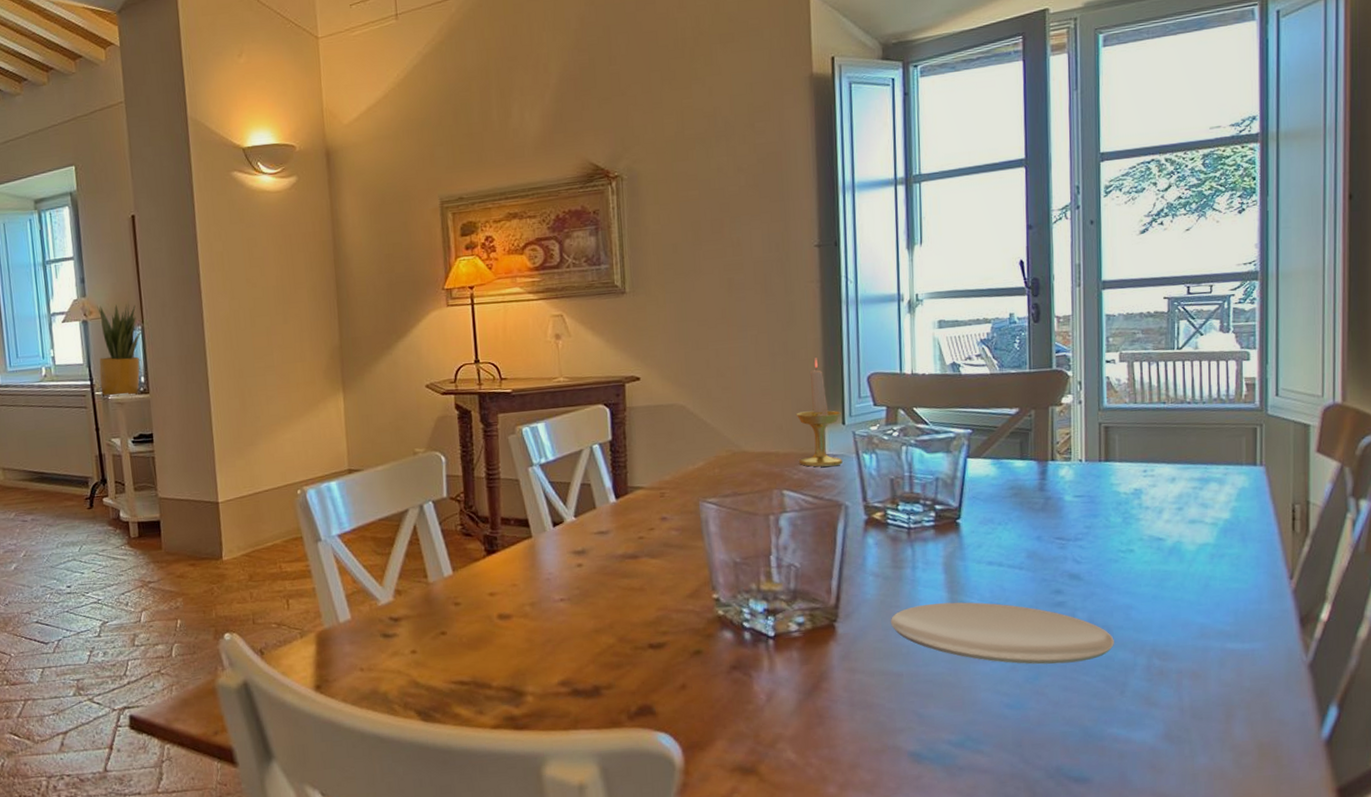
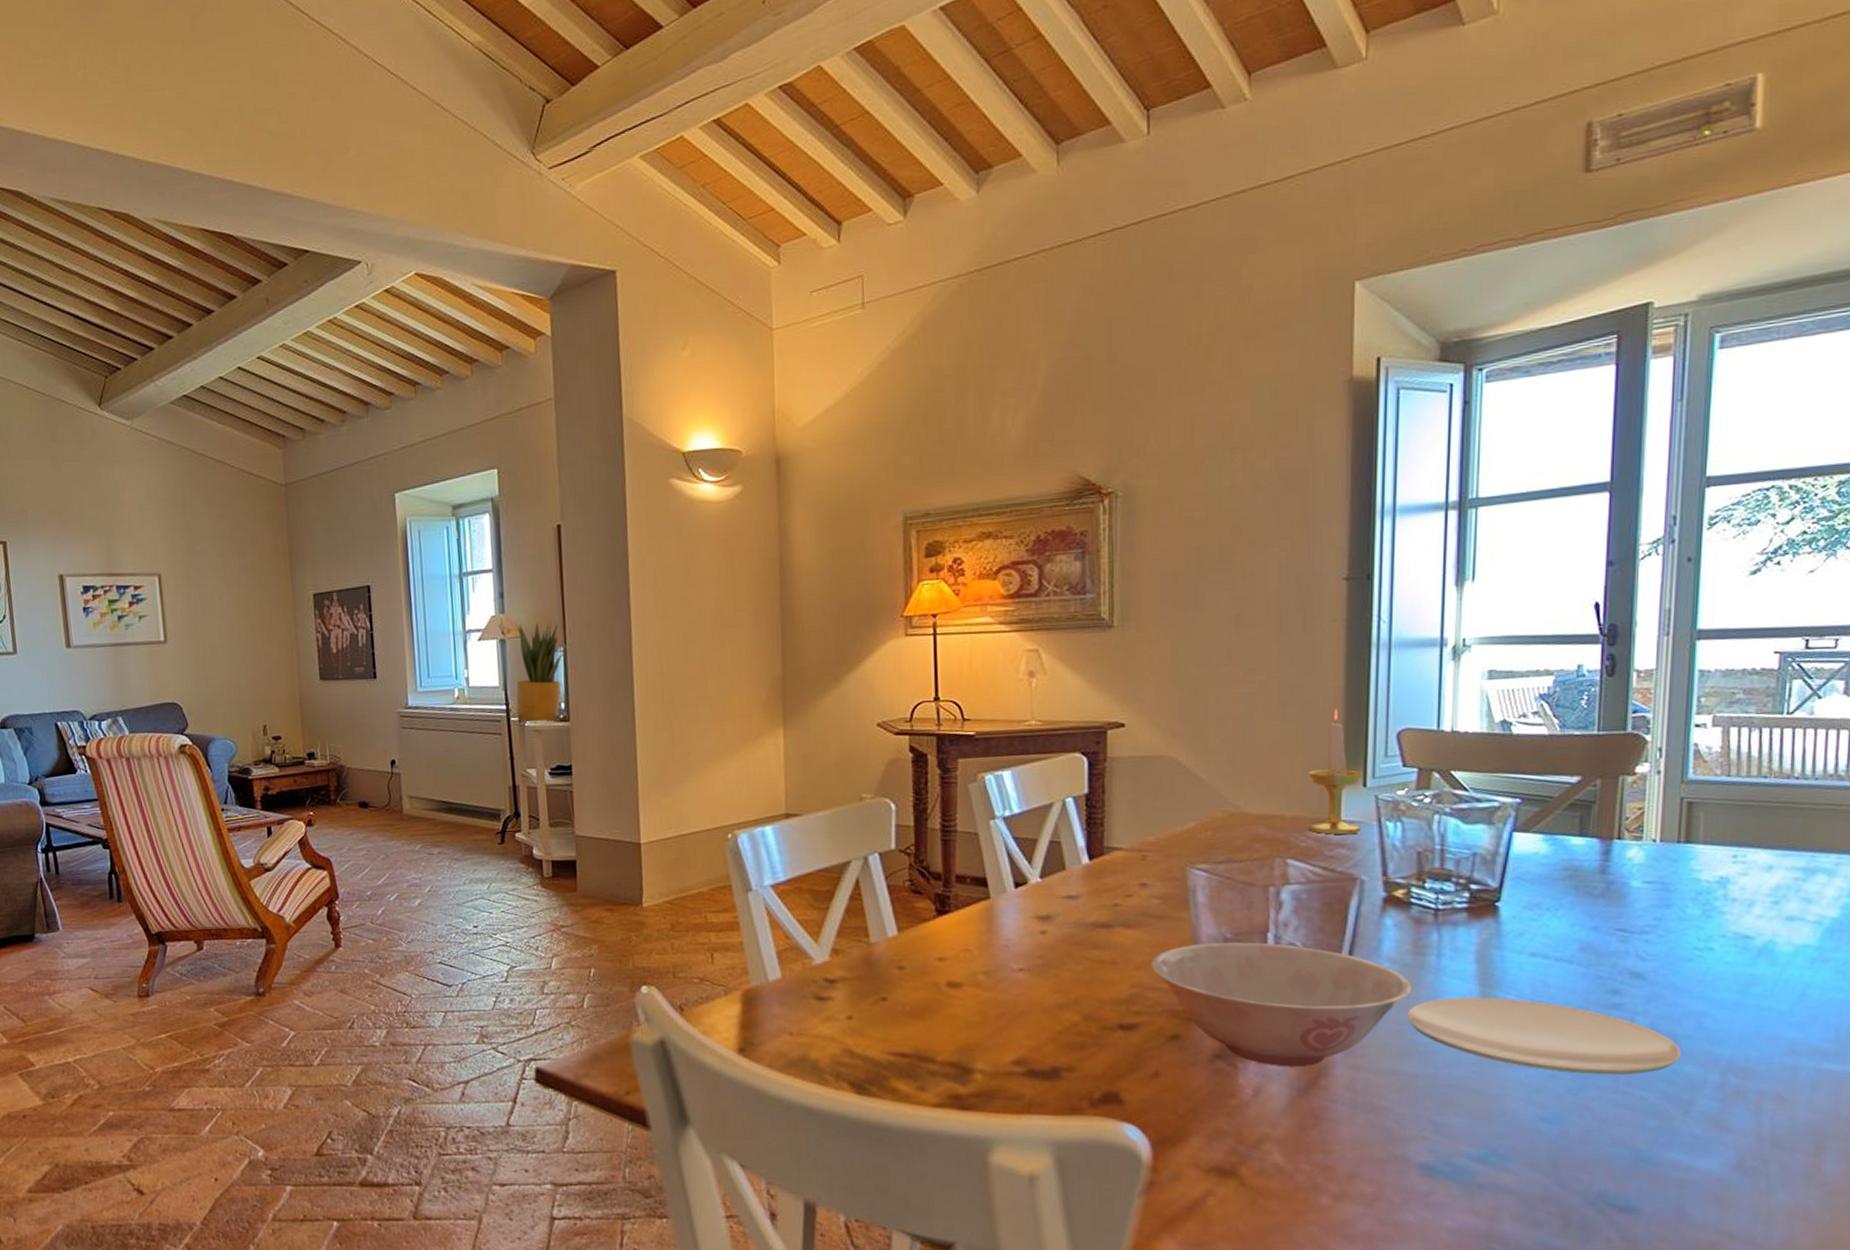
bowl: none [673,564,894,674] -> present [1151,942,1412,1067]

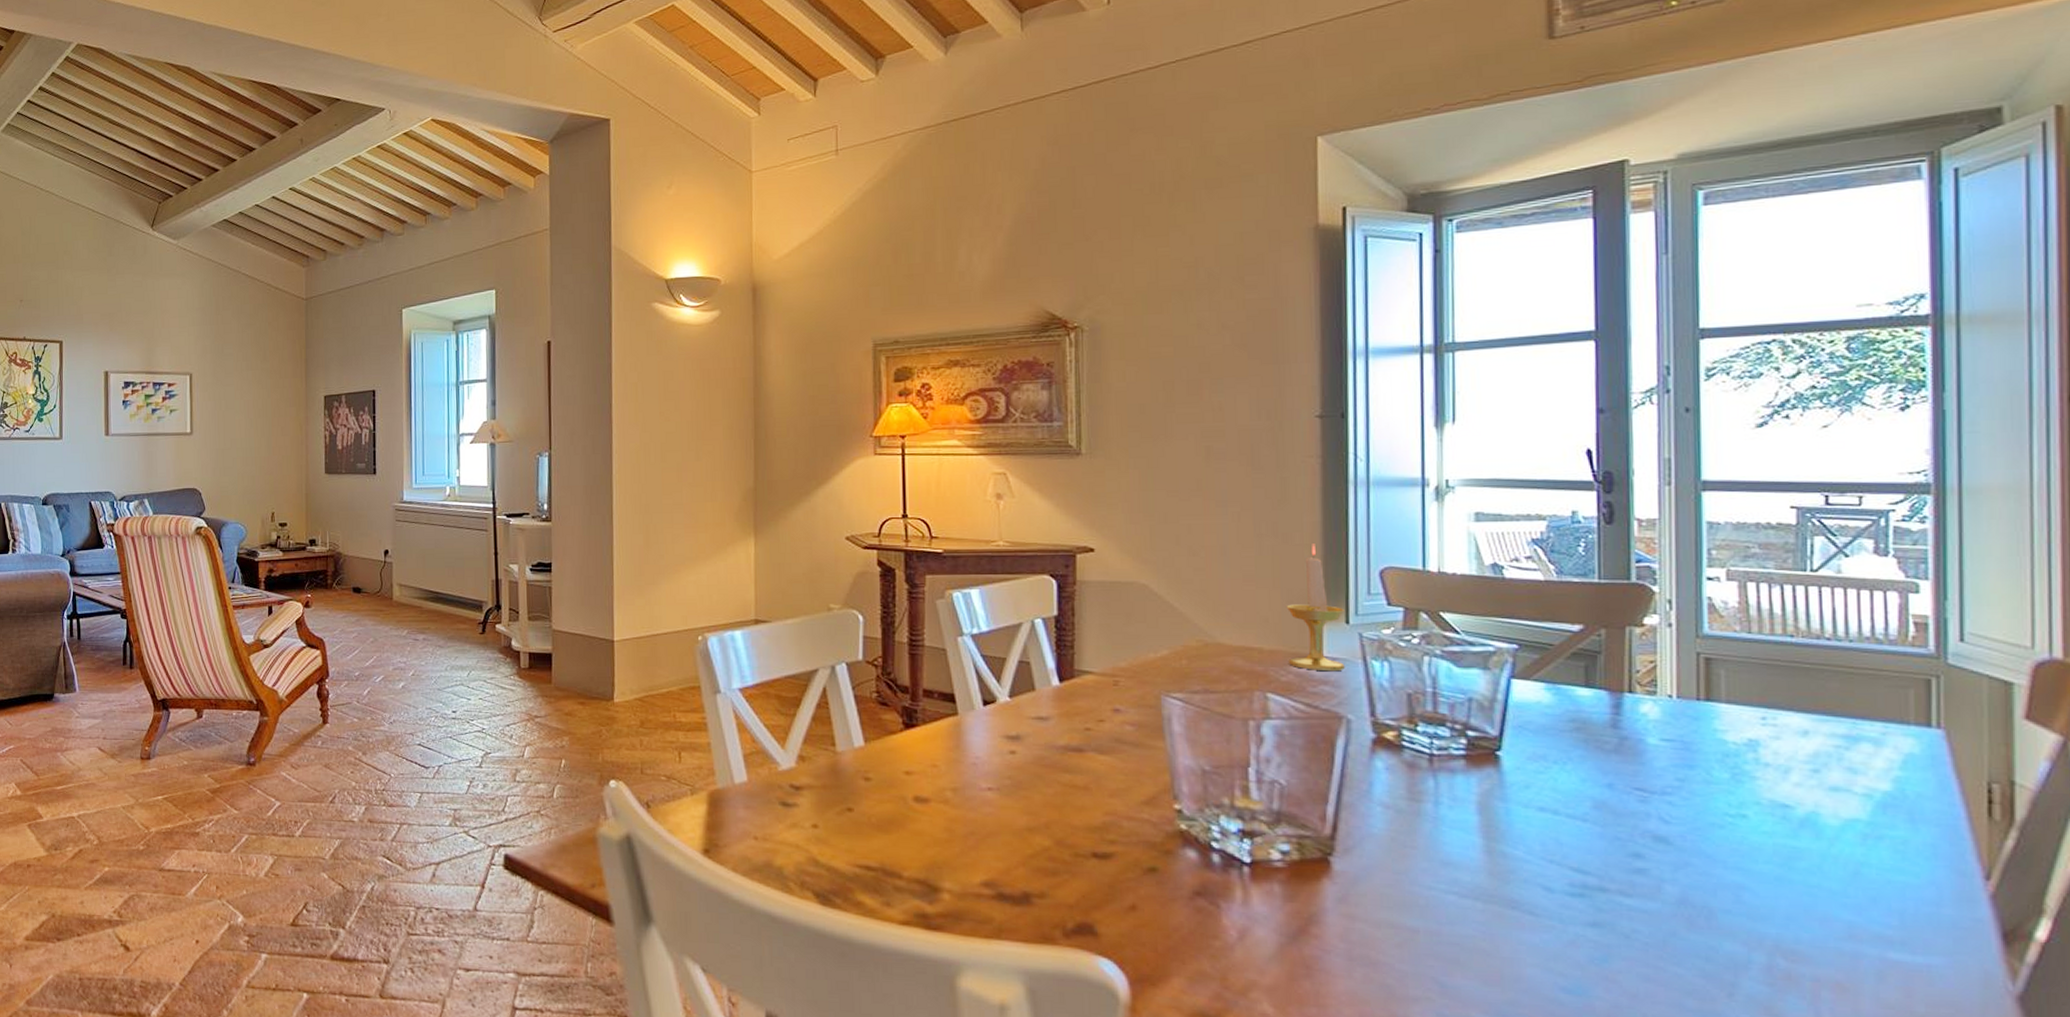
planter: present [516,619,564,724] -> none [502,427,549,523]
bowl: present [1151,942,1412,1067] -> none [1125,773,1409,912]
plate: present [1406,997,1681,1075] -> none [1403,849,1718,948]

